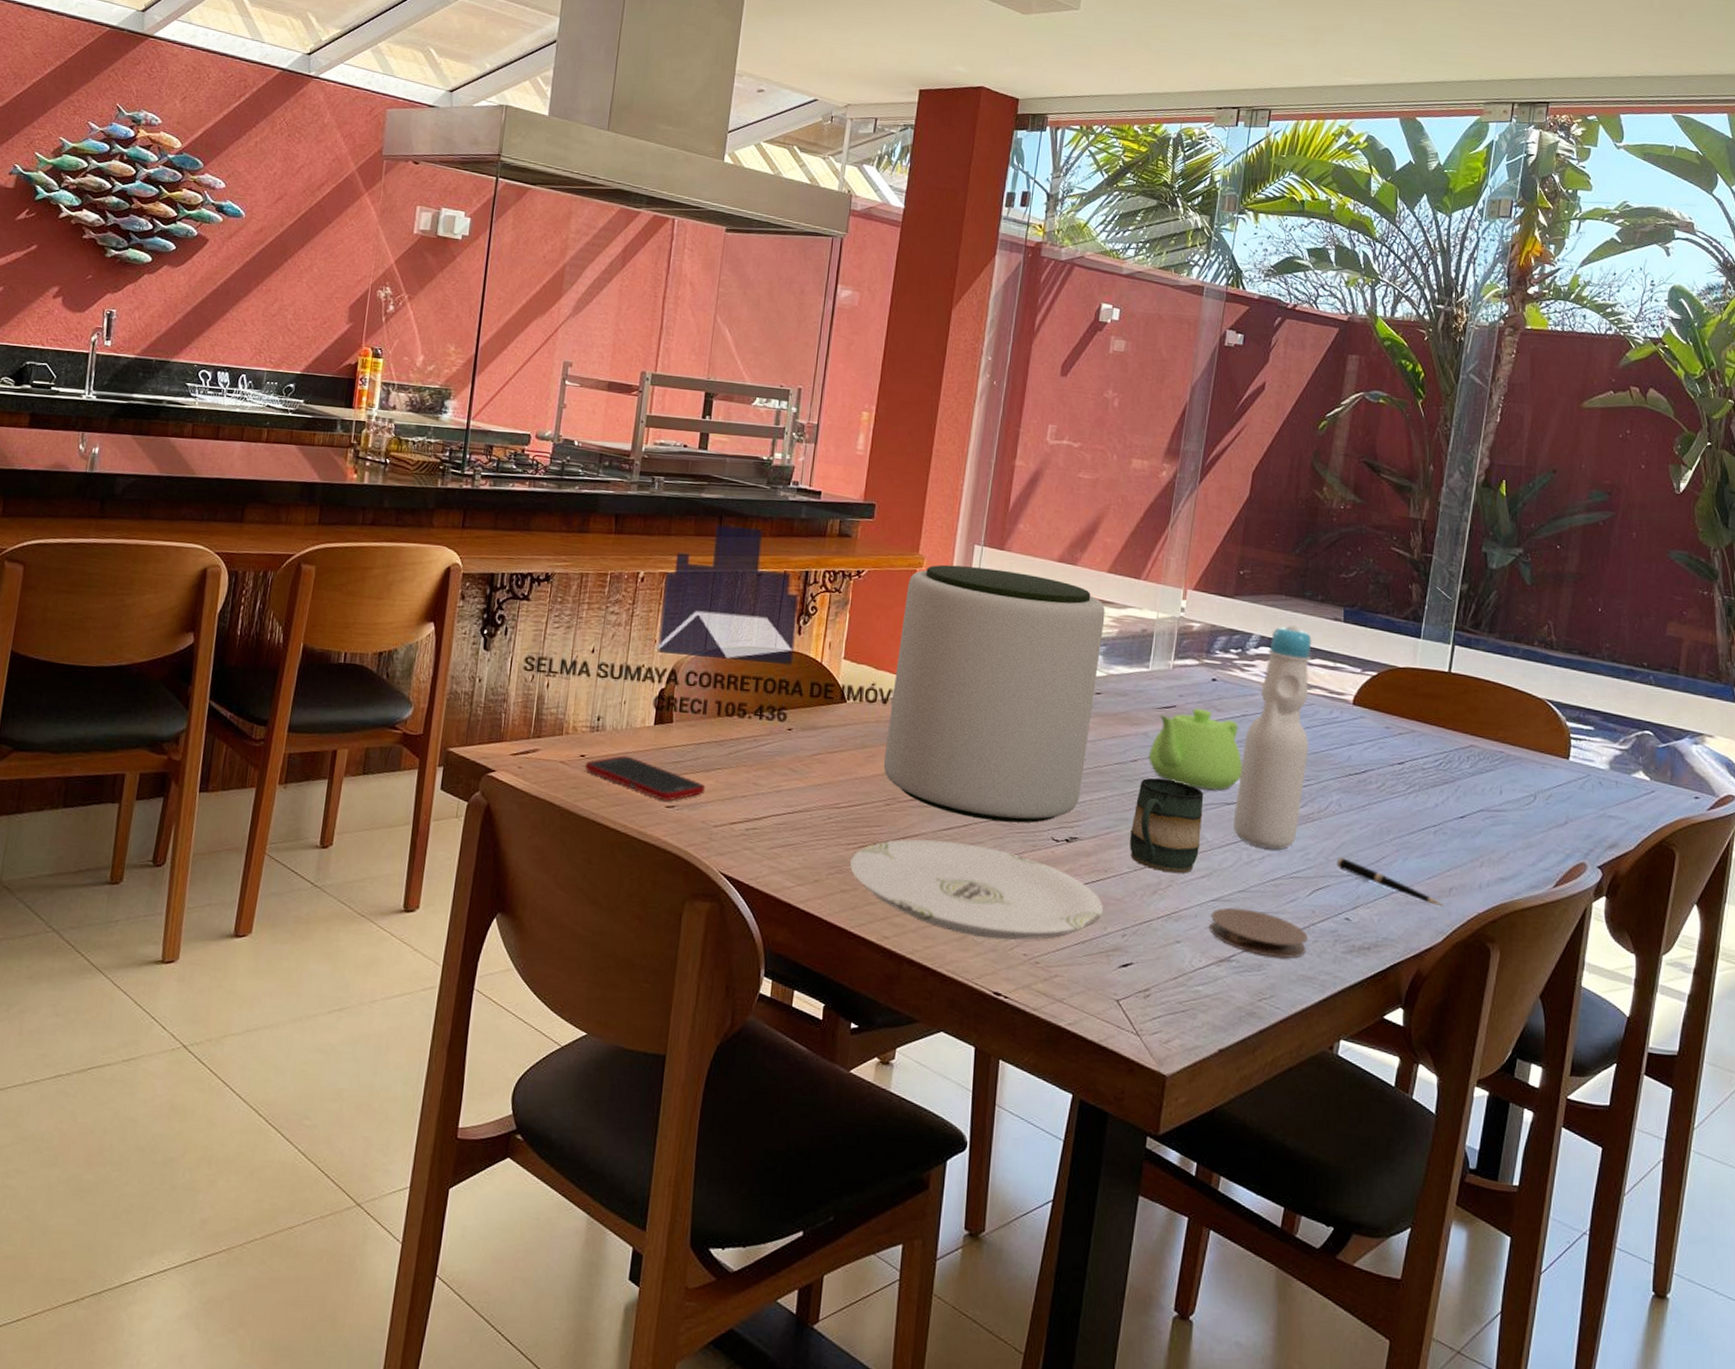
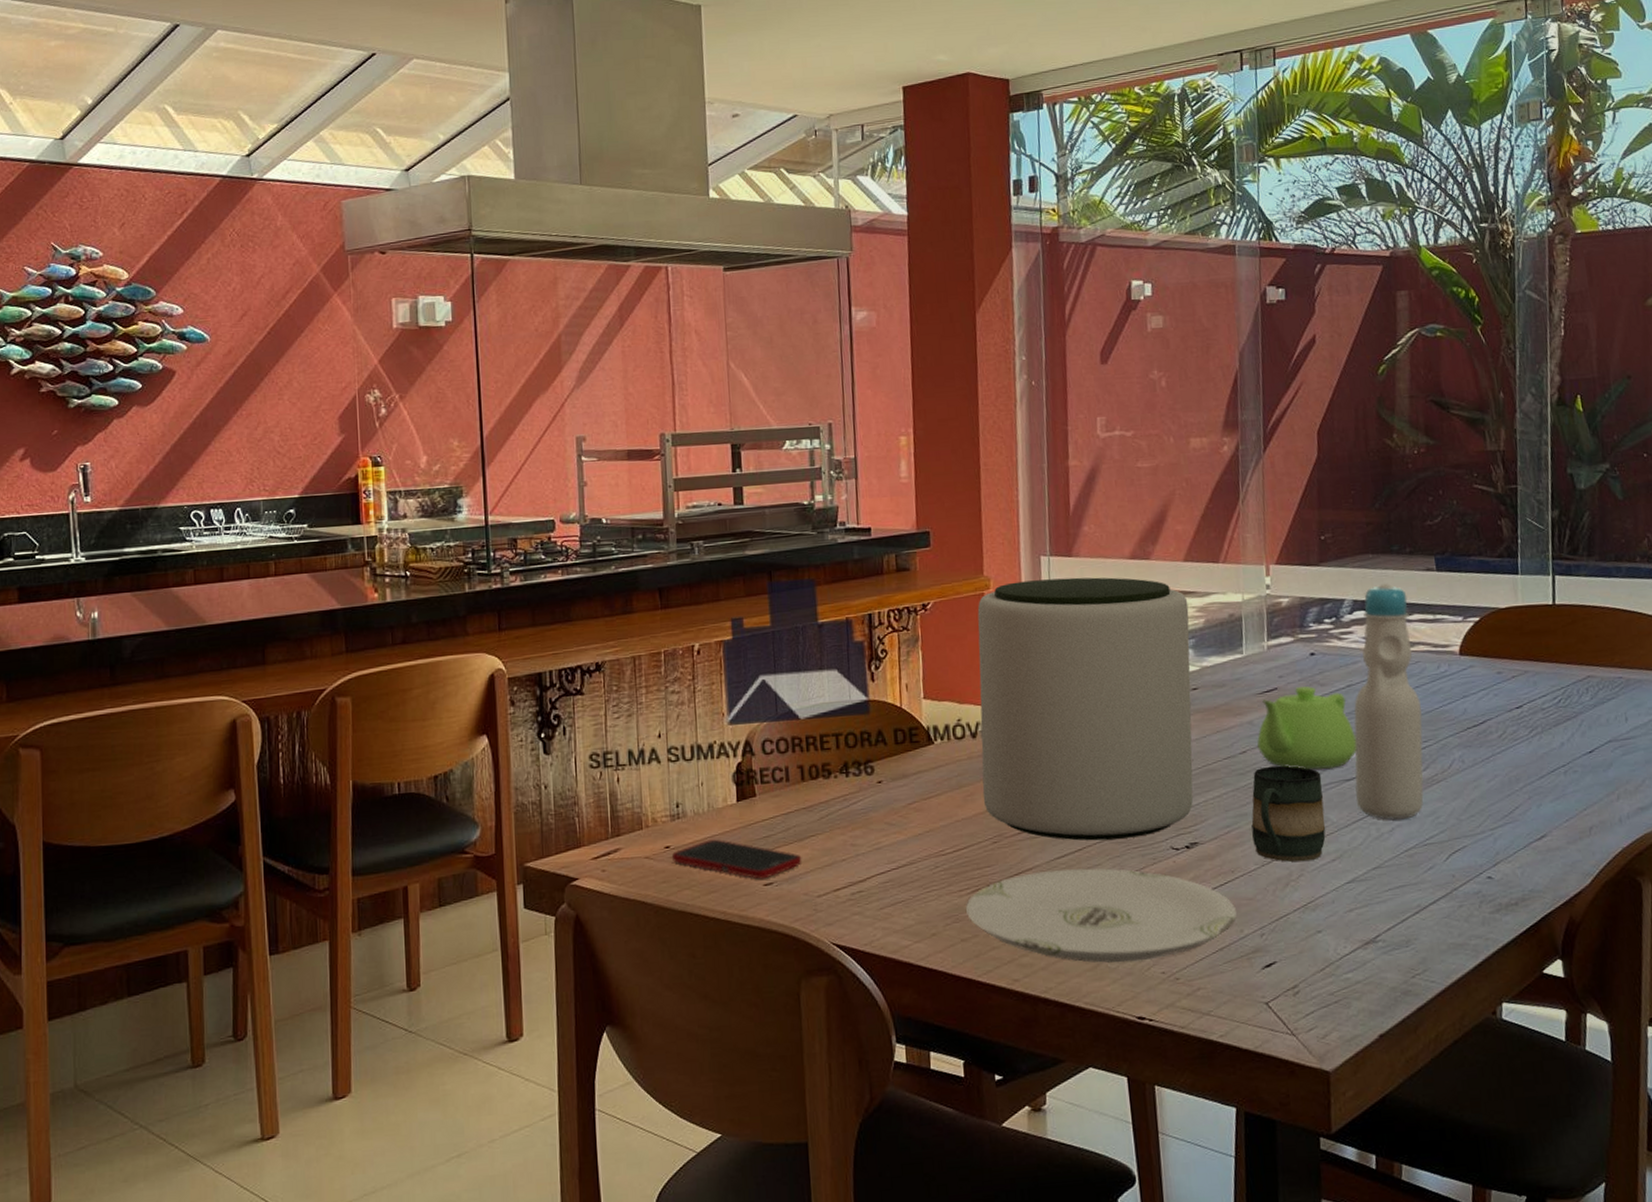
coaster: present [1208,907,1308,958] -> none [1348,885,1452,931]
pen: present [1336,857,1445,908] -> none [1469,814,1587,849]

